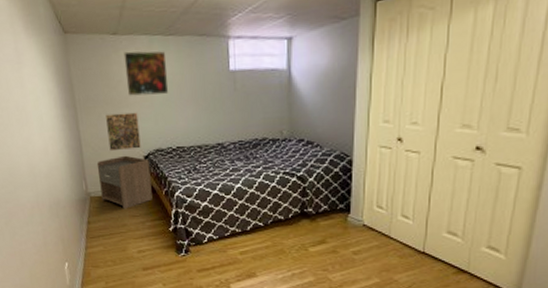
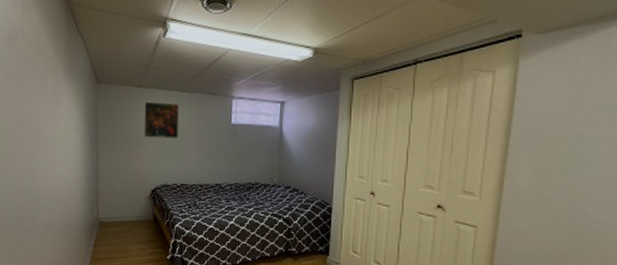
nightstand: present [96,155,153,209] -> none [109,187,156,236]
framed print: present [104,112,141,152] -> none [122,151,150,184]

